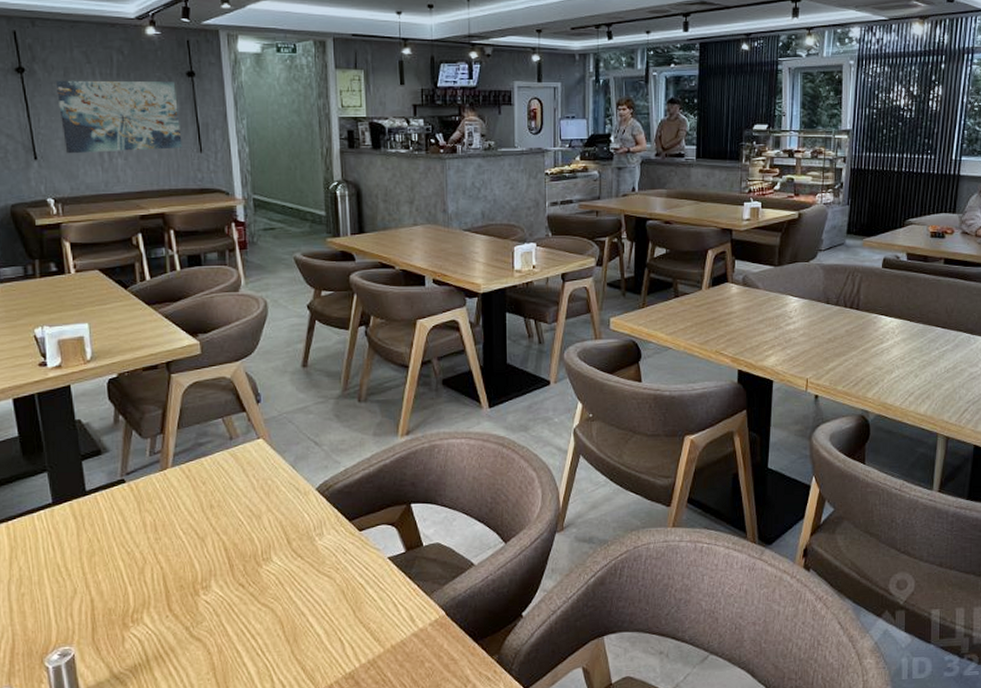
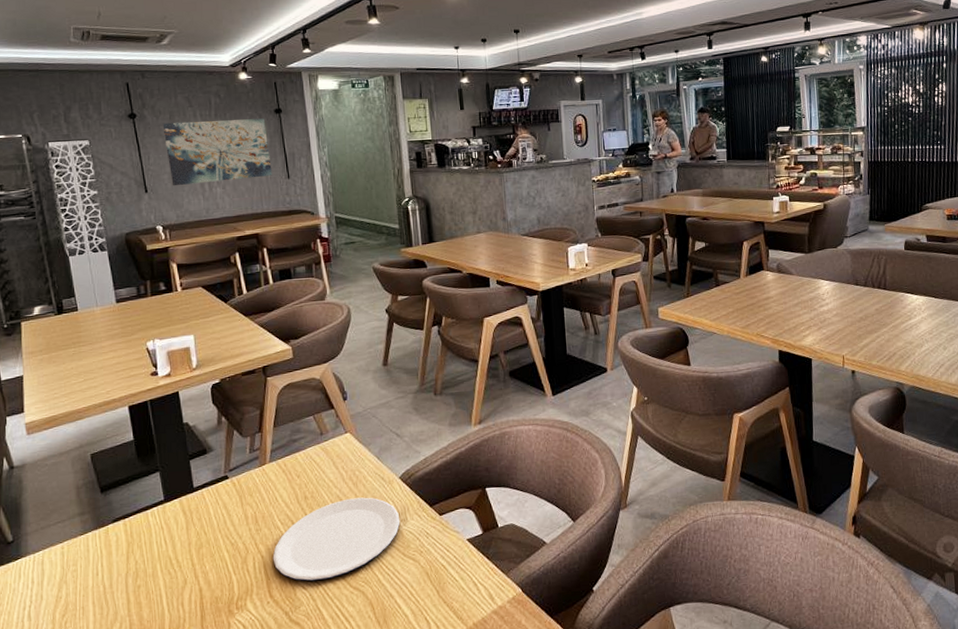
plate: none [173,508,316,596] -> present [272,497,400,582]

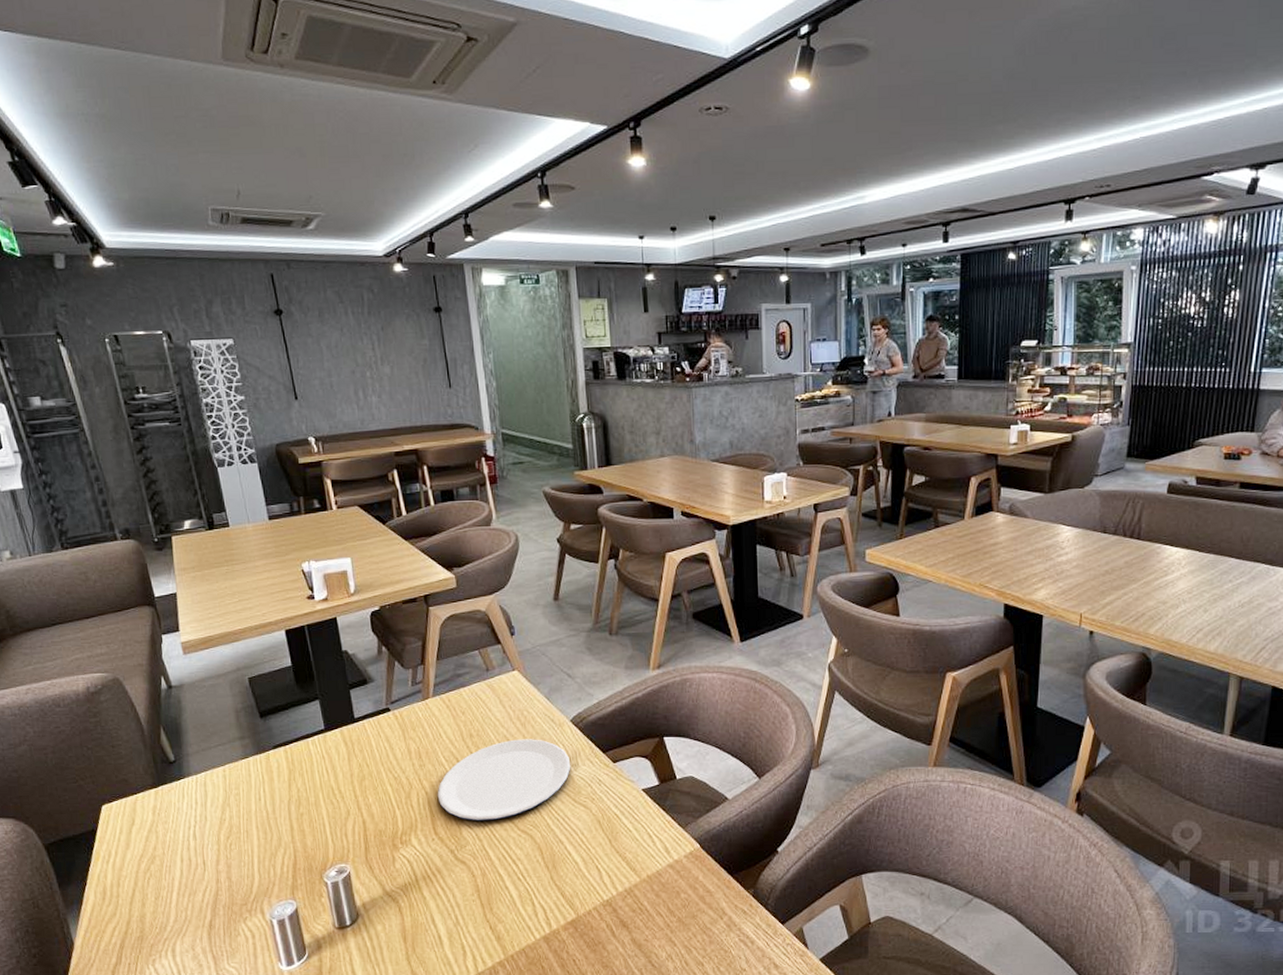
wall art: present [162,118,272,186] -> none [311,318,432,393]

